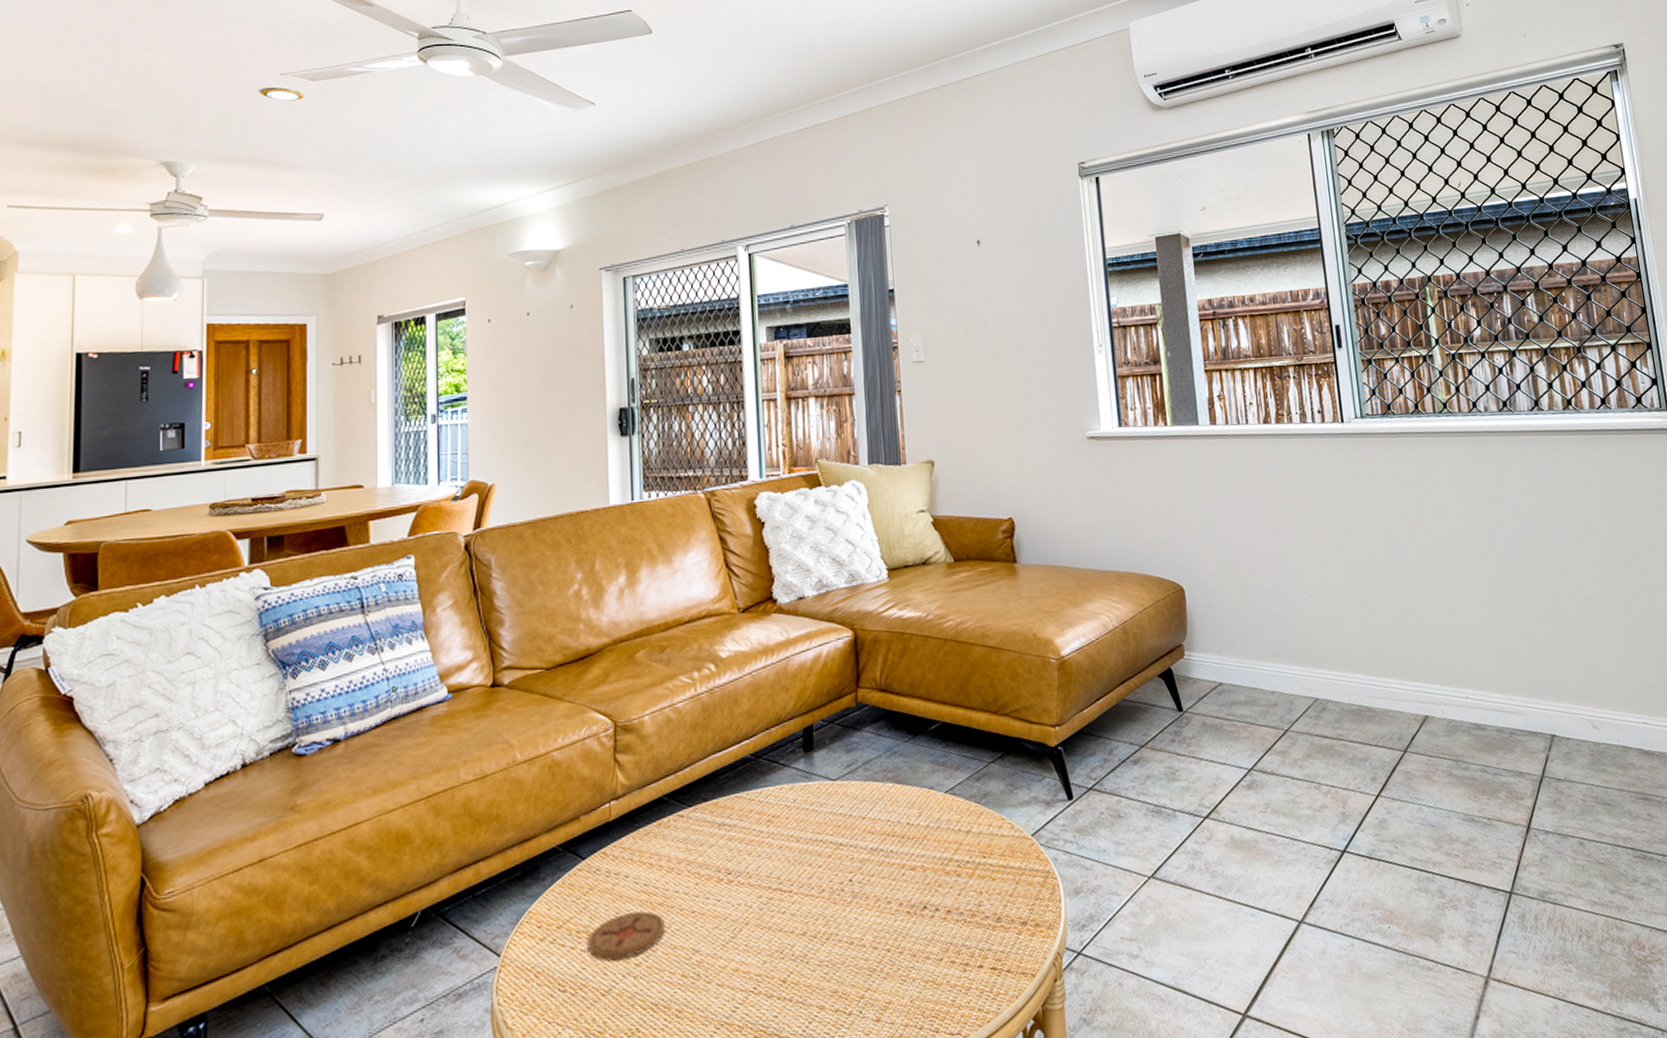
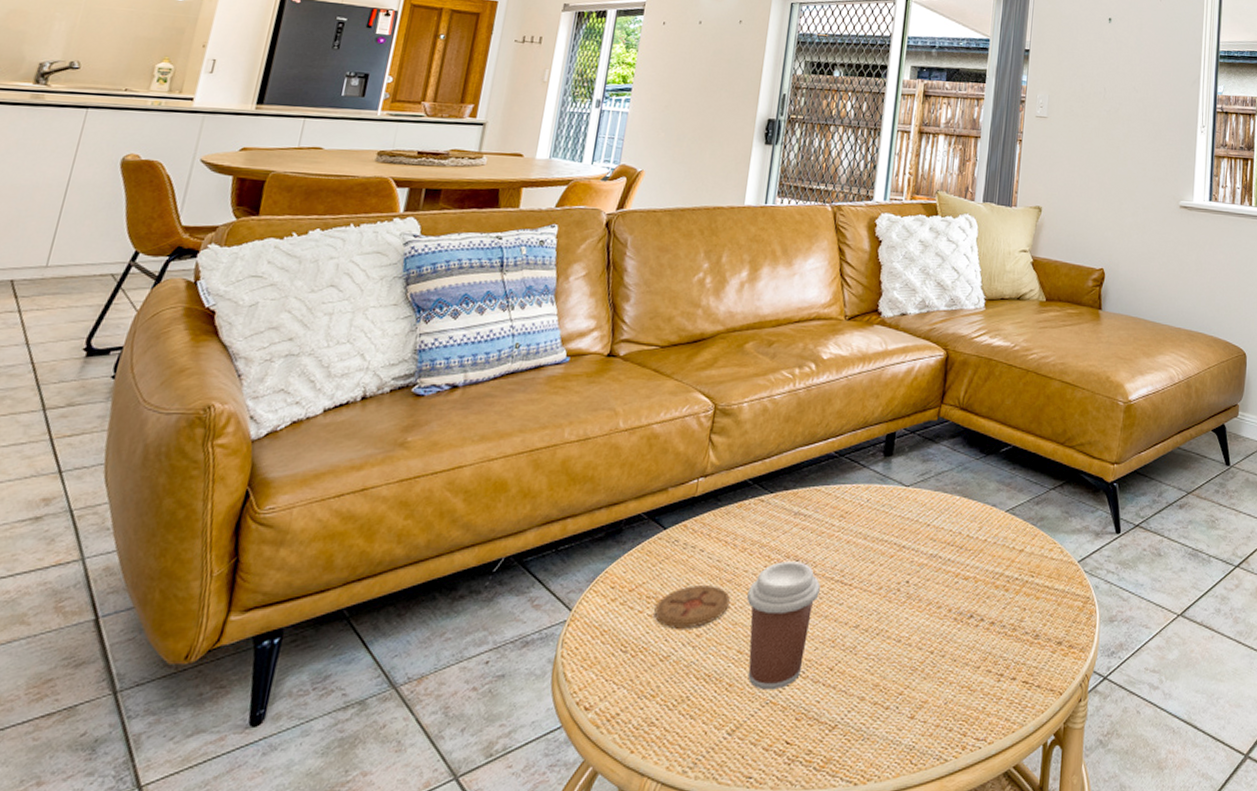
coffee cup: none [682,874,759,1012] -> present [747,562,820,690]

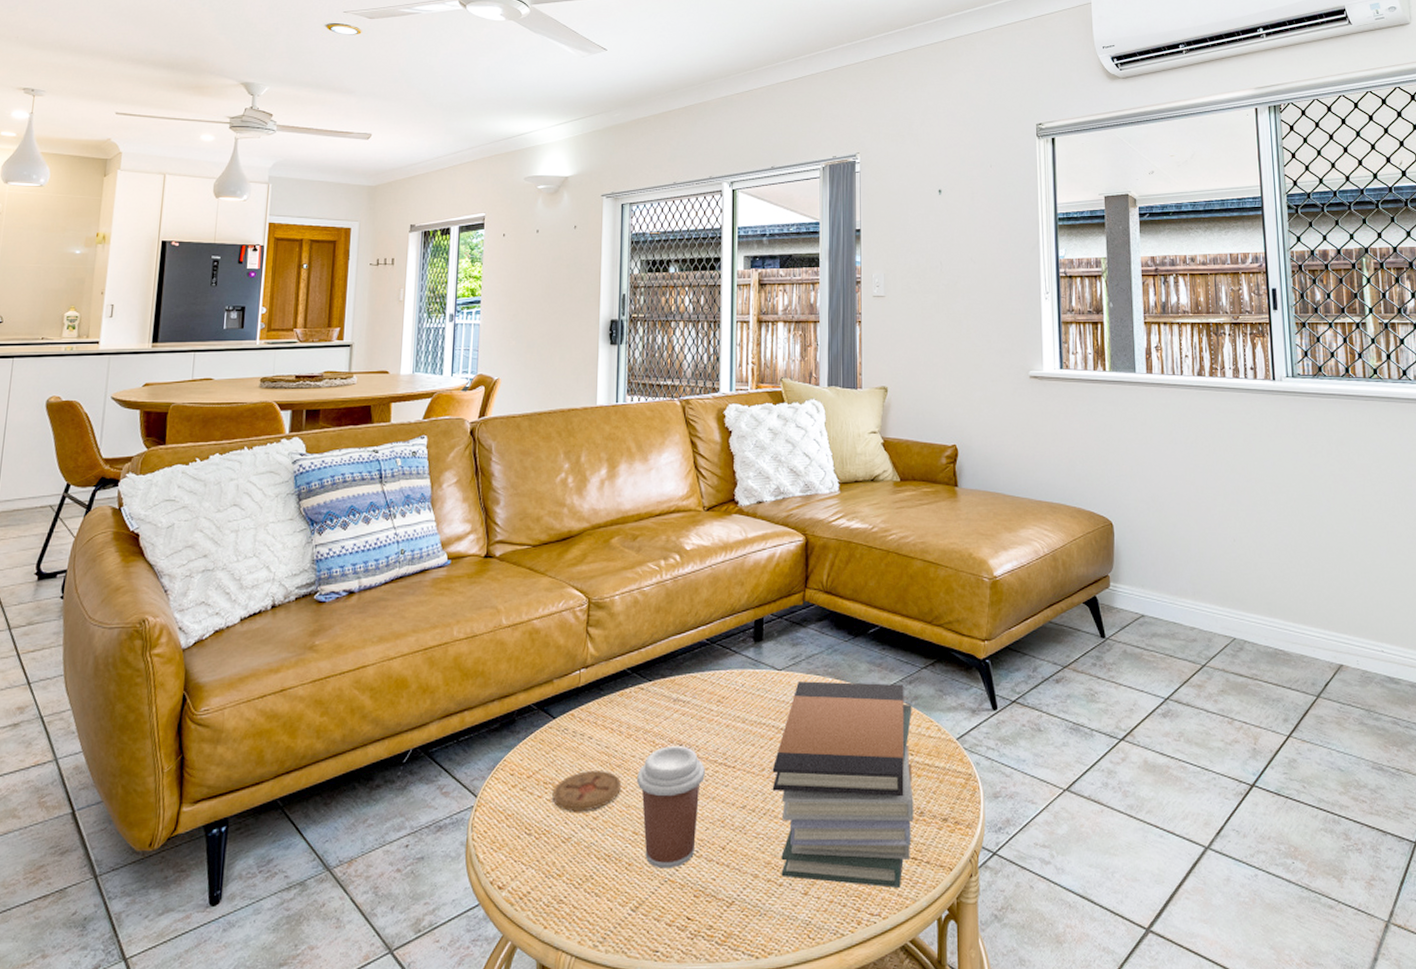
book stack: none [888,499,1037,712] -> present [772,681,914,888]

